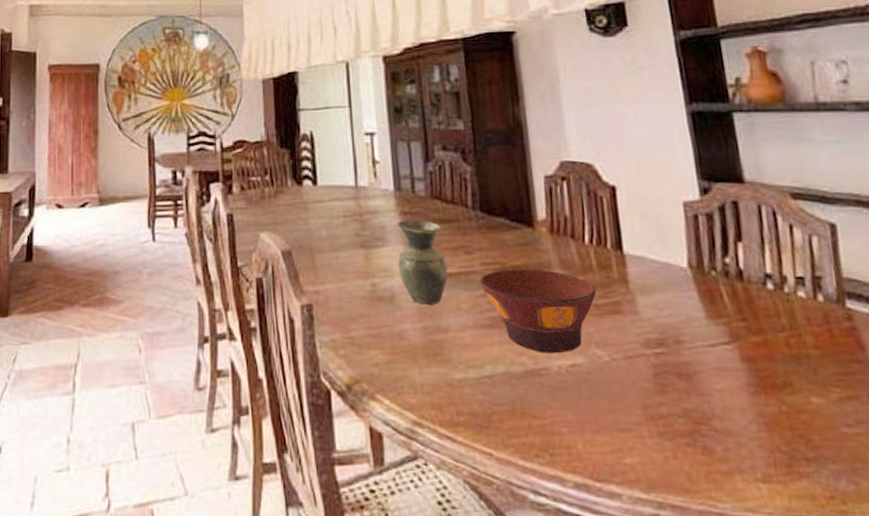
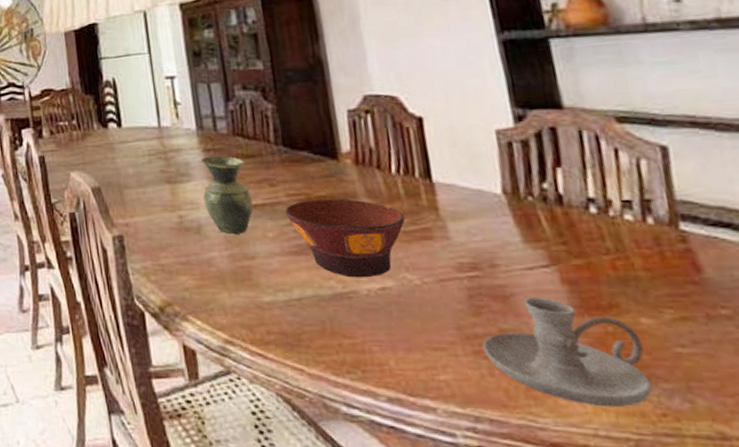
candle holder: none [666,375,822,491] -> present [482,297,652,408]

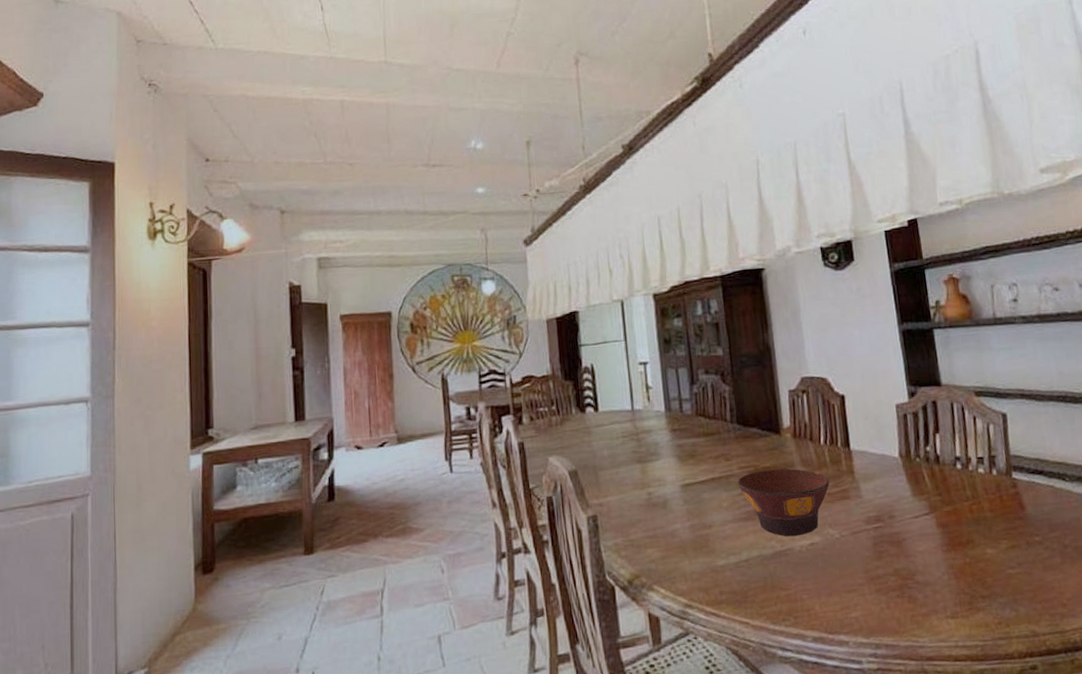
vase: present [201,155,254,234] -> none [669,435,712,506]
candle holder: present [482,297,652,408] -> none [882,539,993,623]

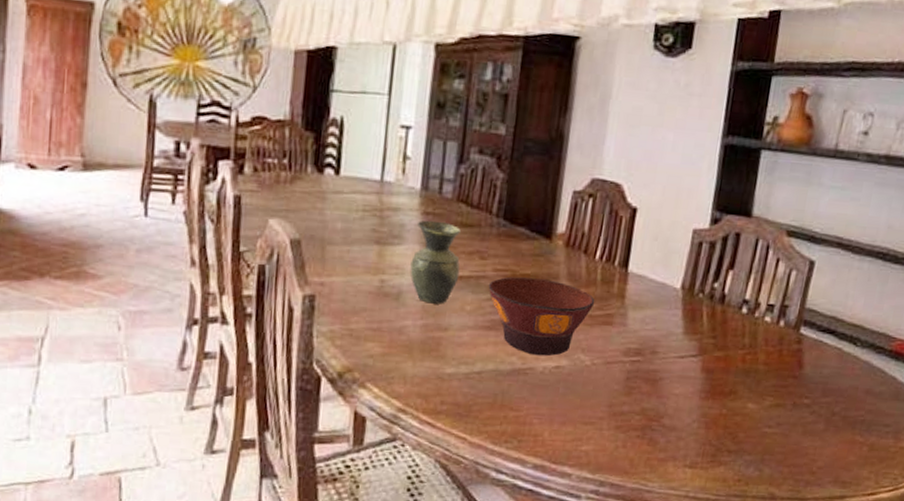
vase: none [669,435,712,506] -> present [410,220,461,304]

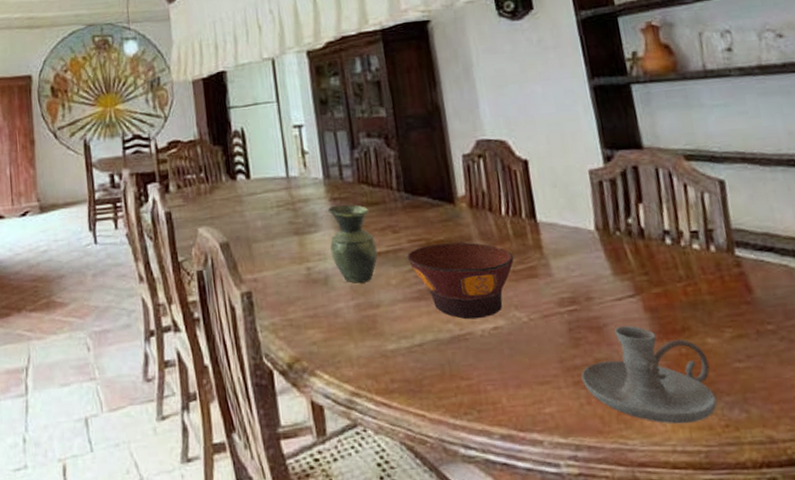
candle holder: none [624,382,743,475] -> present [581,326,717,424]

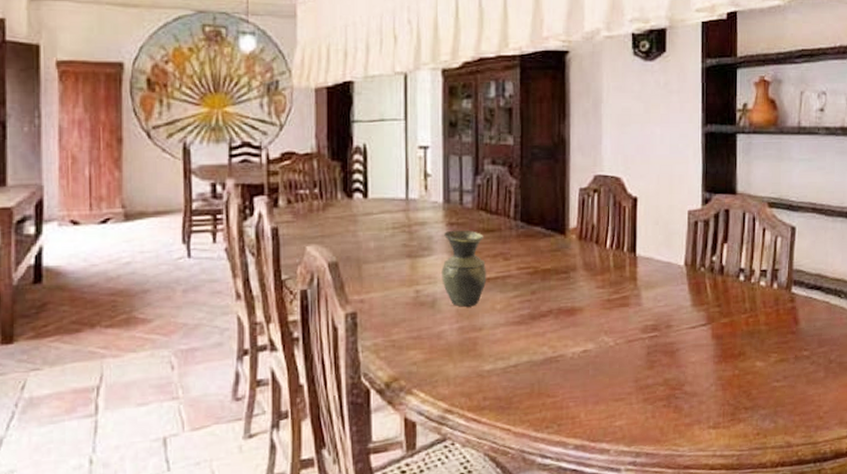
bowl: present [407,242,514,320] -> none [514,271,611,343]
candle holder: present [581,326,717,424] -> none [651,350,755,434]

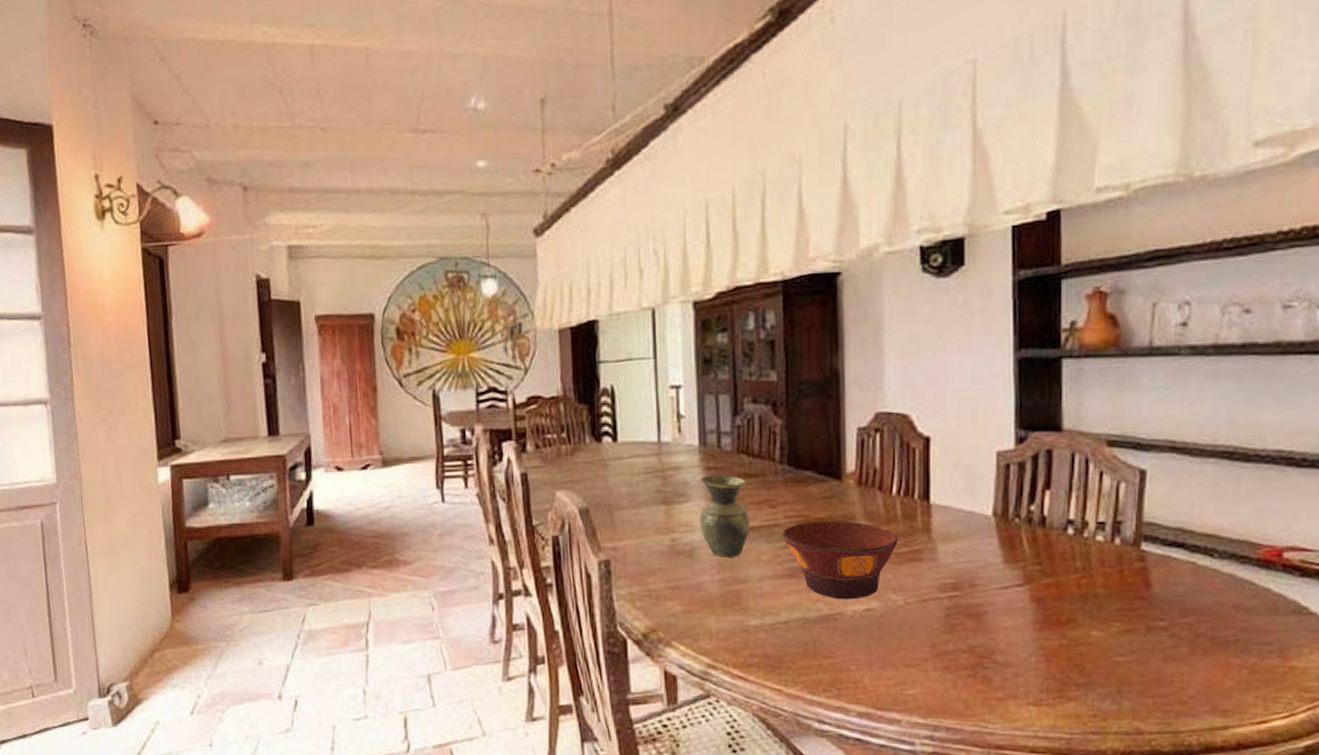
bowl: none [514,271,611,343] -> present [782,521,899,600]

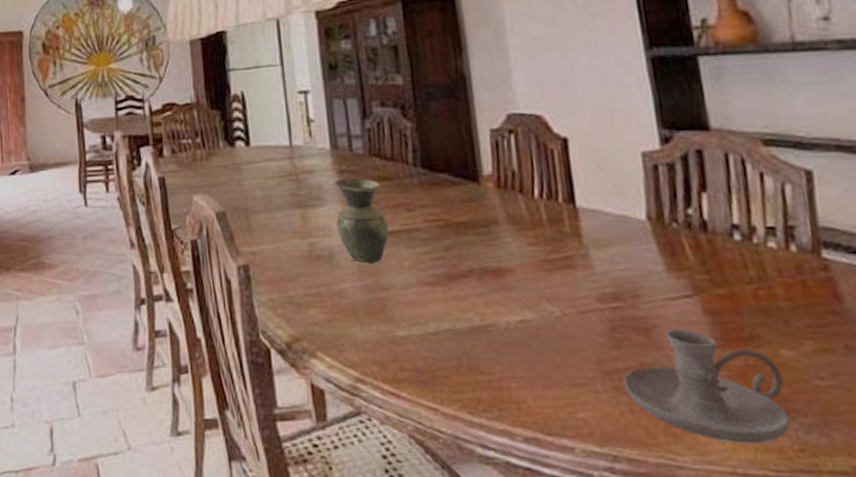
bowl: present [782,521,899,600] -> none [422,225,548,310]
candle holder: none [951,615,1090,712] -> present [622,329,791,444]

